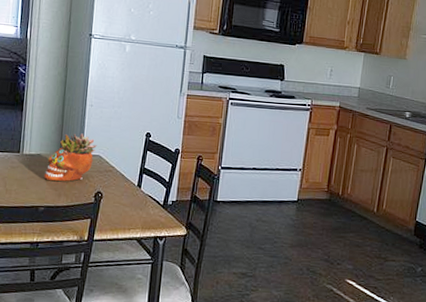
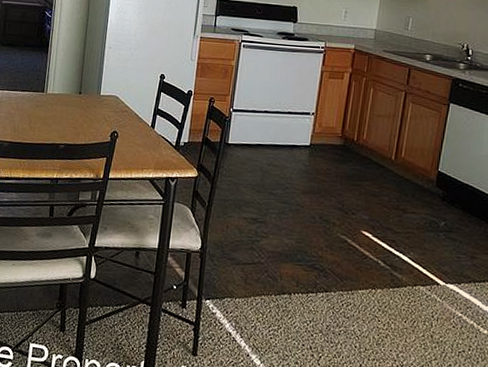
succulent planter: present [43,133,97,181] -> none [64,74,114,121]

